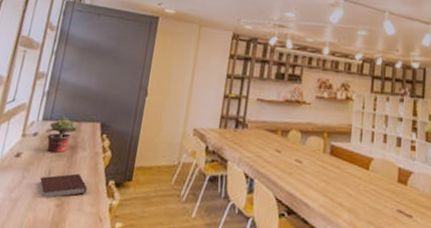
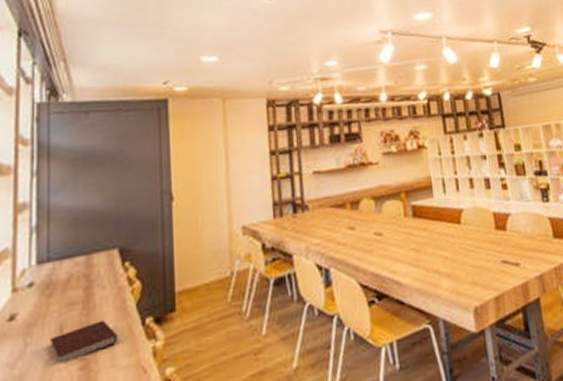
potted plant: present [45,117,80,154] -> none [43,252,91,304]

